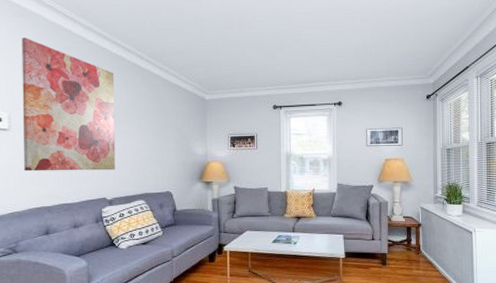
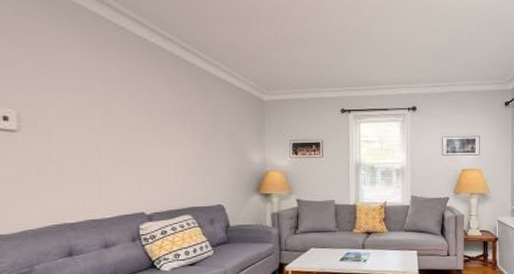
wall art: present [22,38,116,172] -> none [33,19,156,182]

